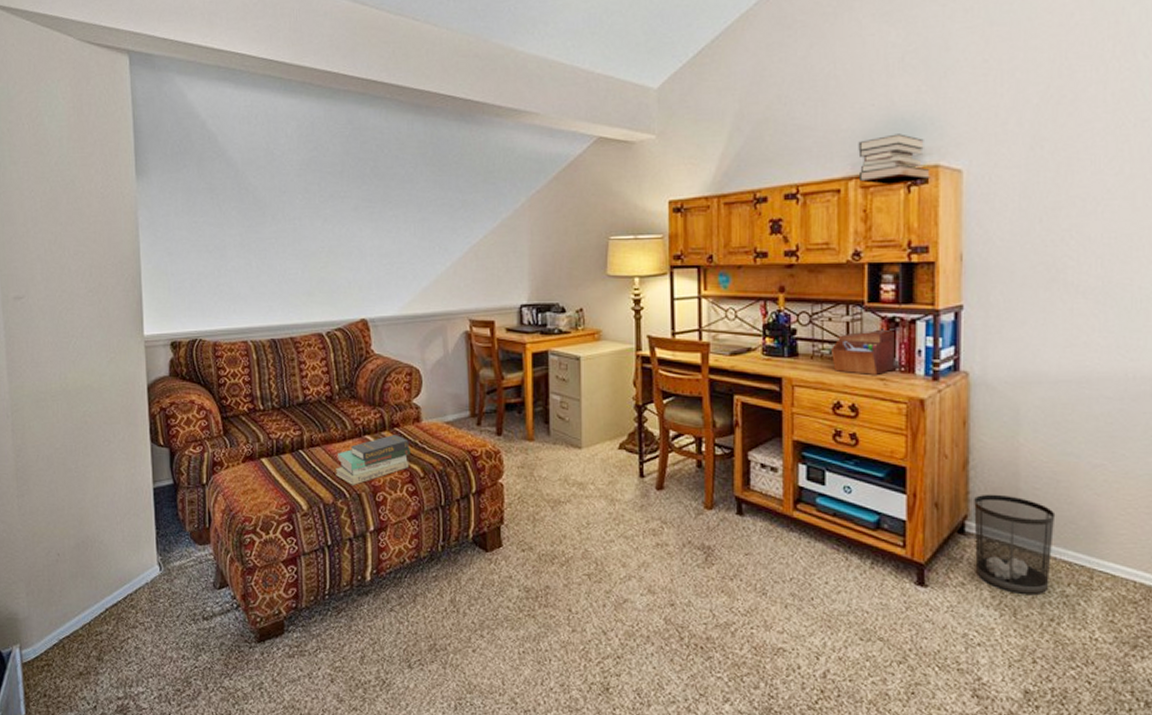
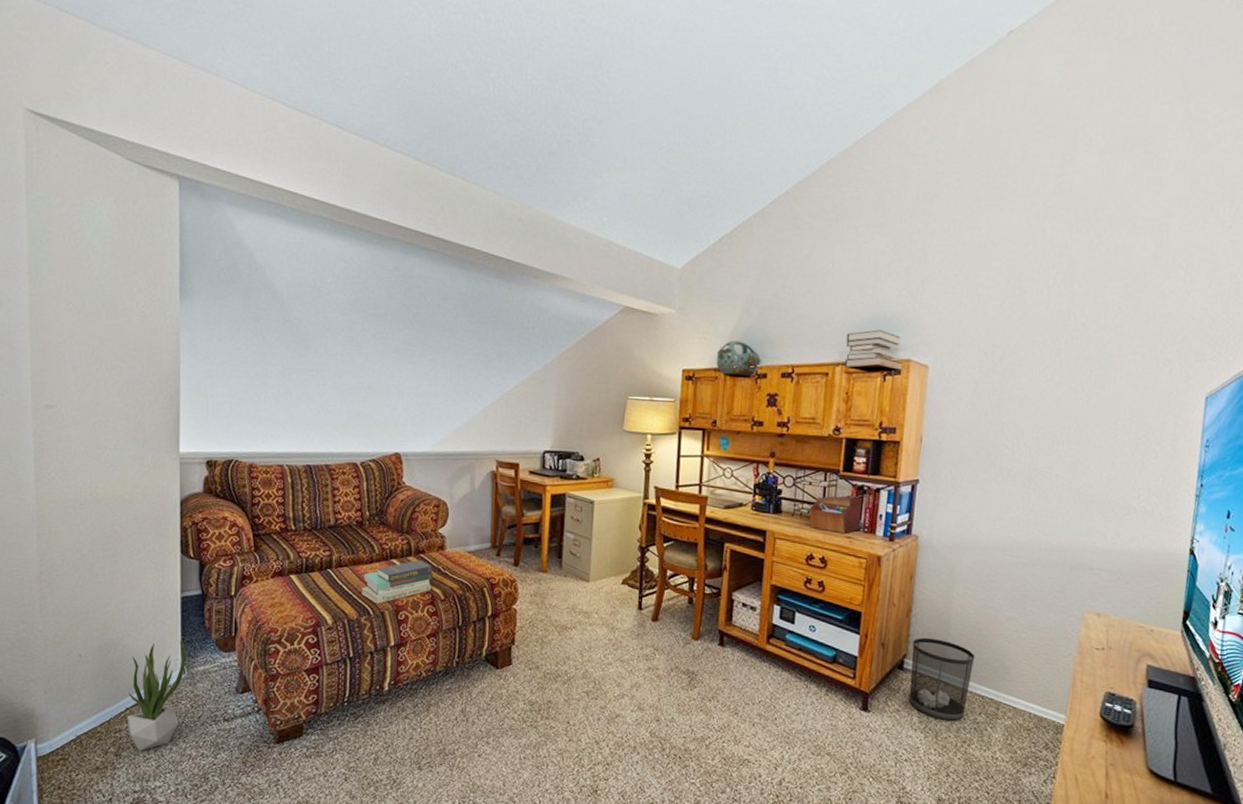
potted plant: none [107,535,162,655] -> present [127,641,187,751]
decorative basket: none [706,163,759,206] -> present [716,340,761,379]

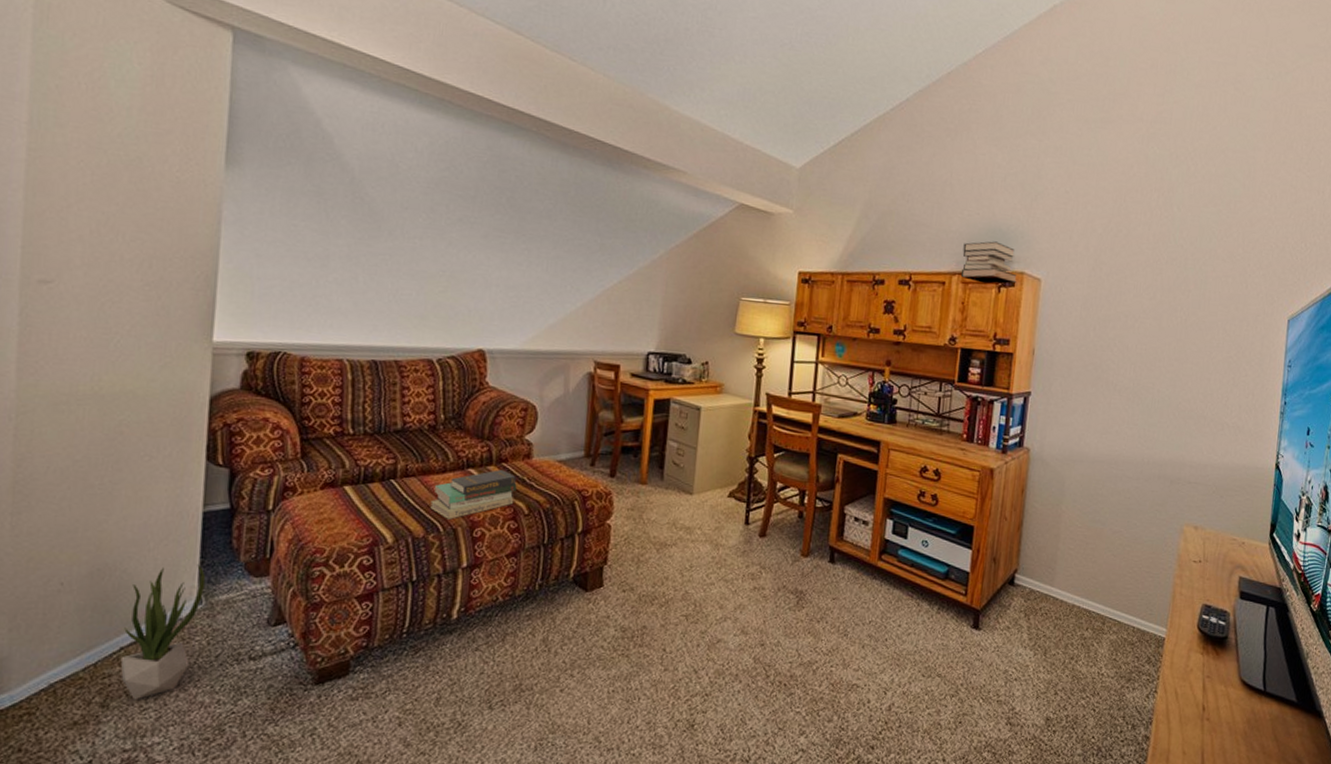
decorative basket: present [716,340,761,379] -> none [833,244,879,285]
sewing box: present [808,495,864,534] -> none [923,406,977,445]
waste bin: present [909,637,975,721] -> none [1019,551,1083,637]

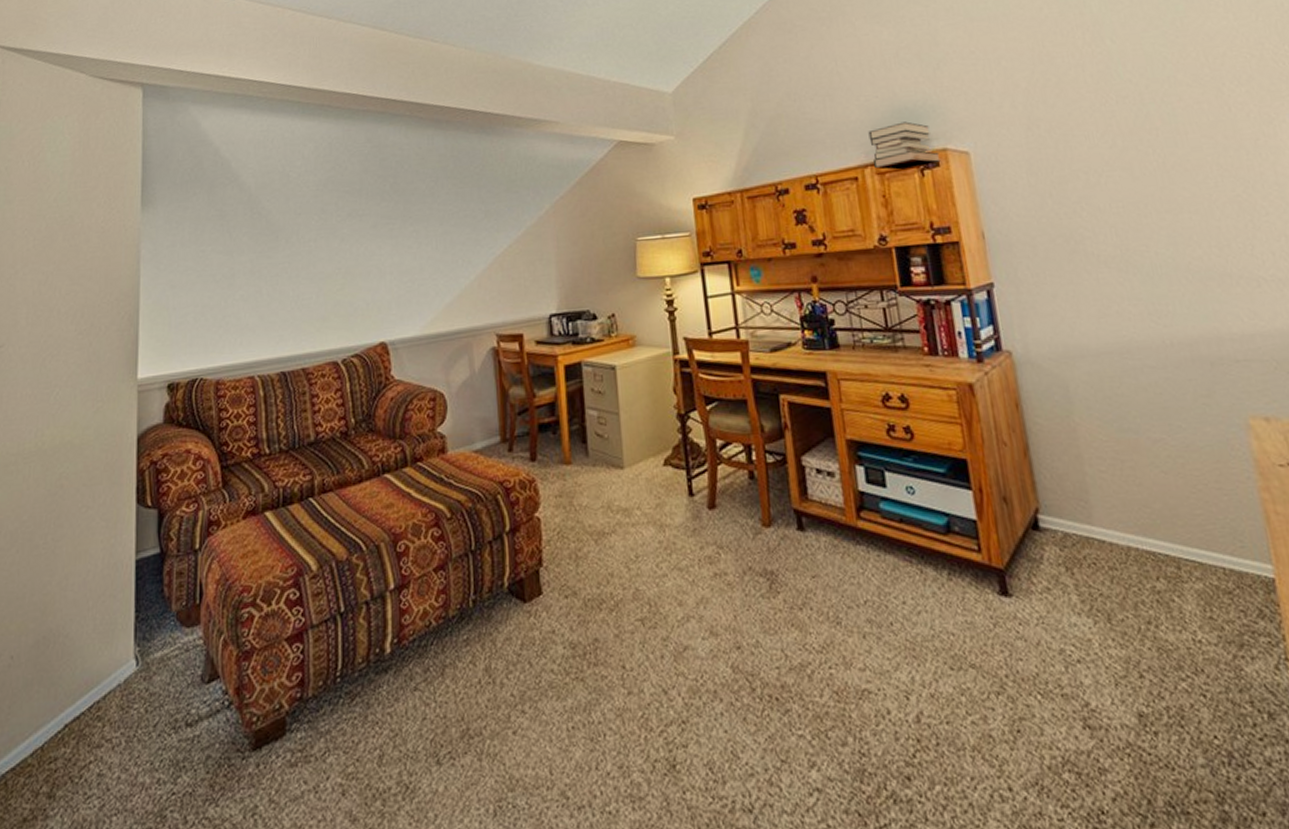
potted plant: present [120,564,206,700] -> none [65,619,141,787]
books: present [430,470,517,520] -> none [351,470,435,535]

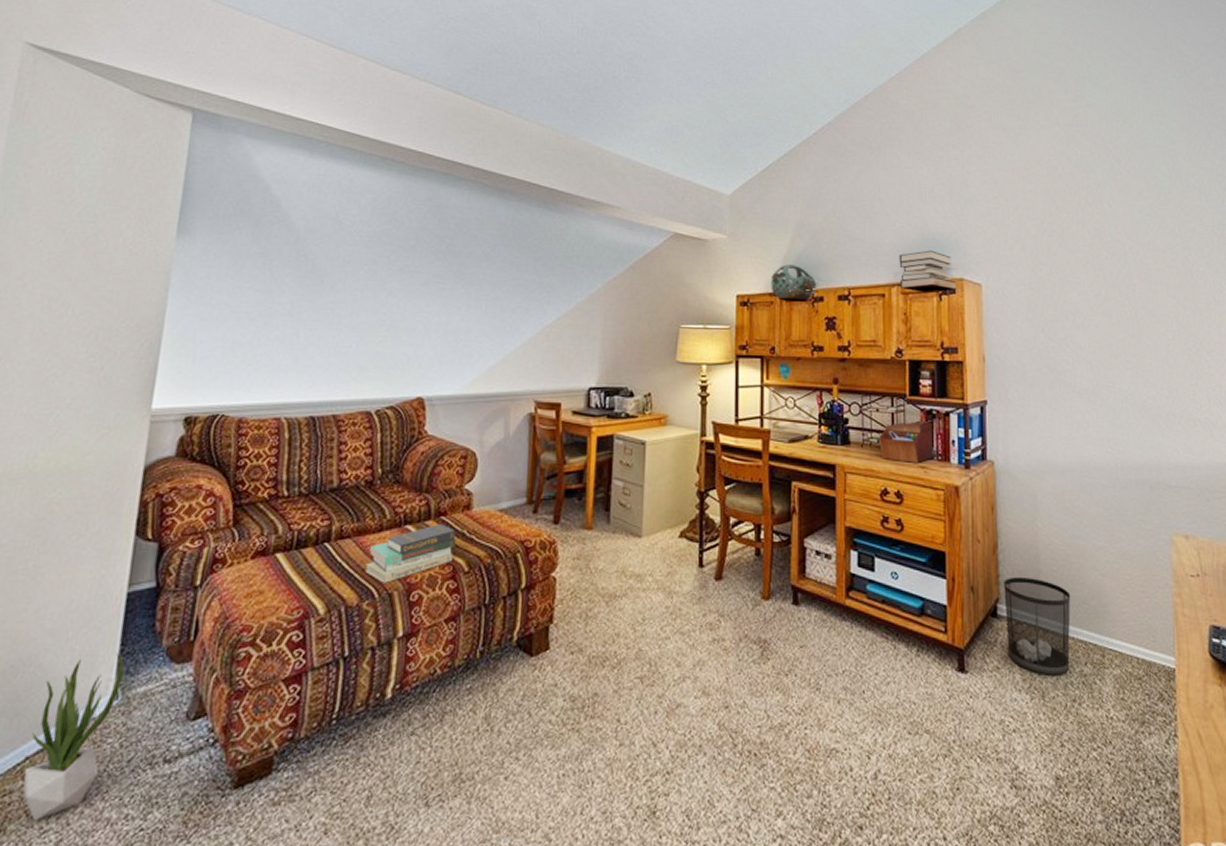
potted plant: none [65,619,141,787] -> present [22,653,125,821]
books: none [351,470,435,535] -> present [365,524,456,583]
decorative basket: none [727,158,779,199] -> present [771,264,817,303]
sewing box: none [870,312,942,362] -> present [878,420,937,463]
waste bin: none [1042,481,1138,594] -> present [1004,576,1071,675]

